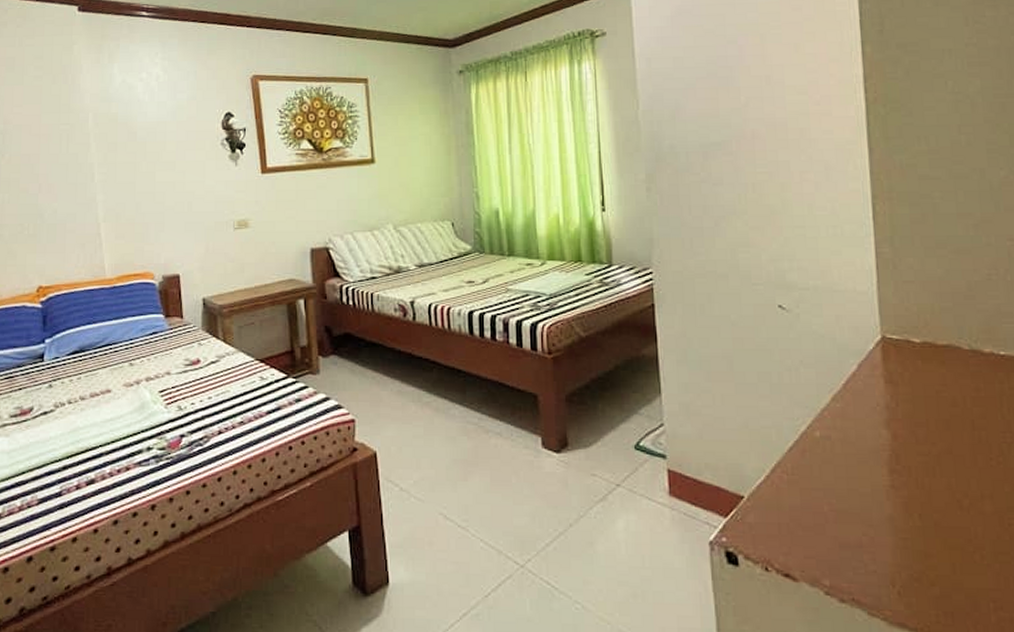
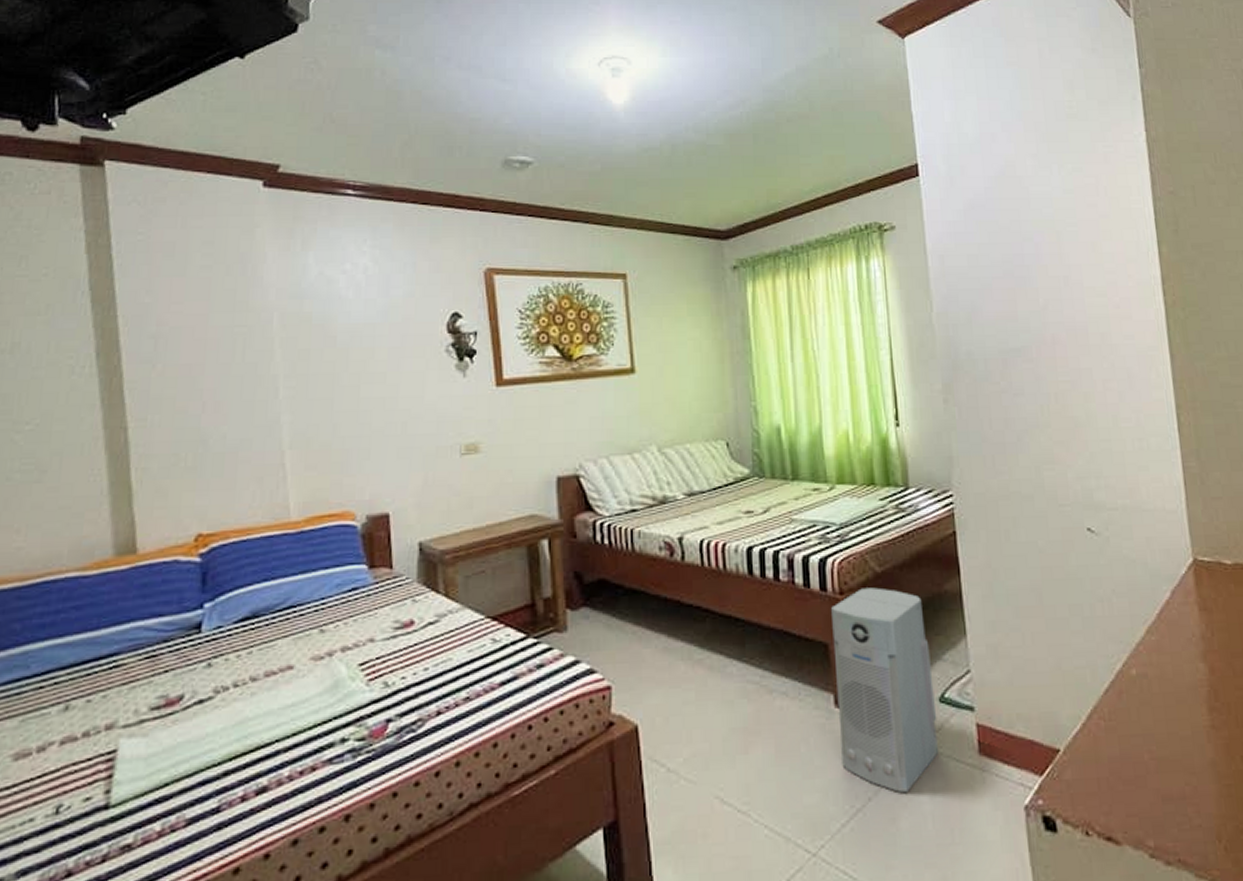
air purifier: none [541,349,633,523] -> present [831,587,938,794]

